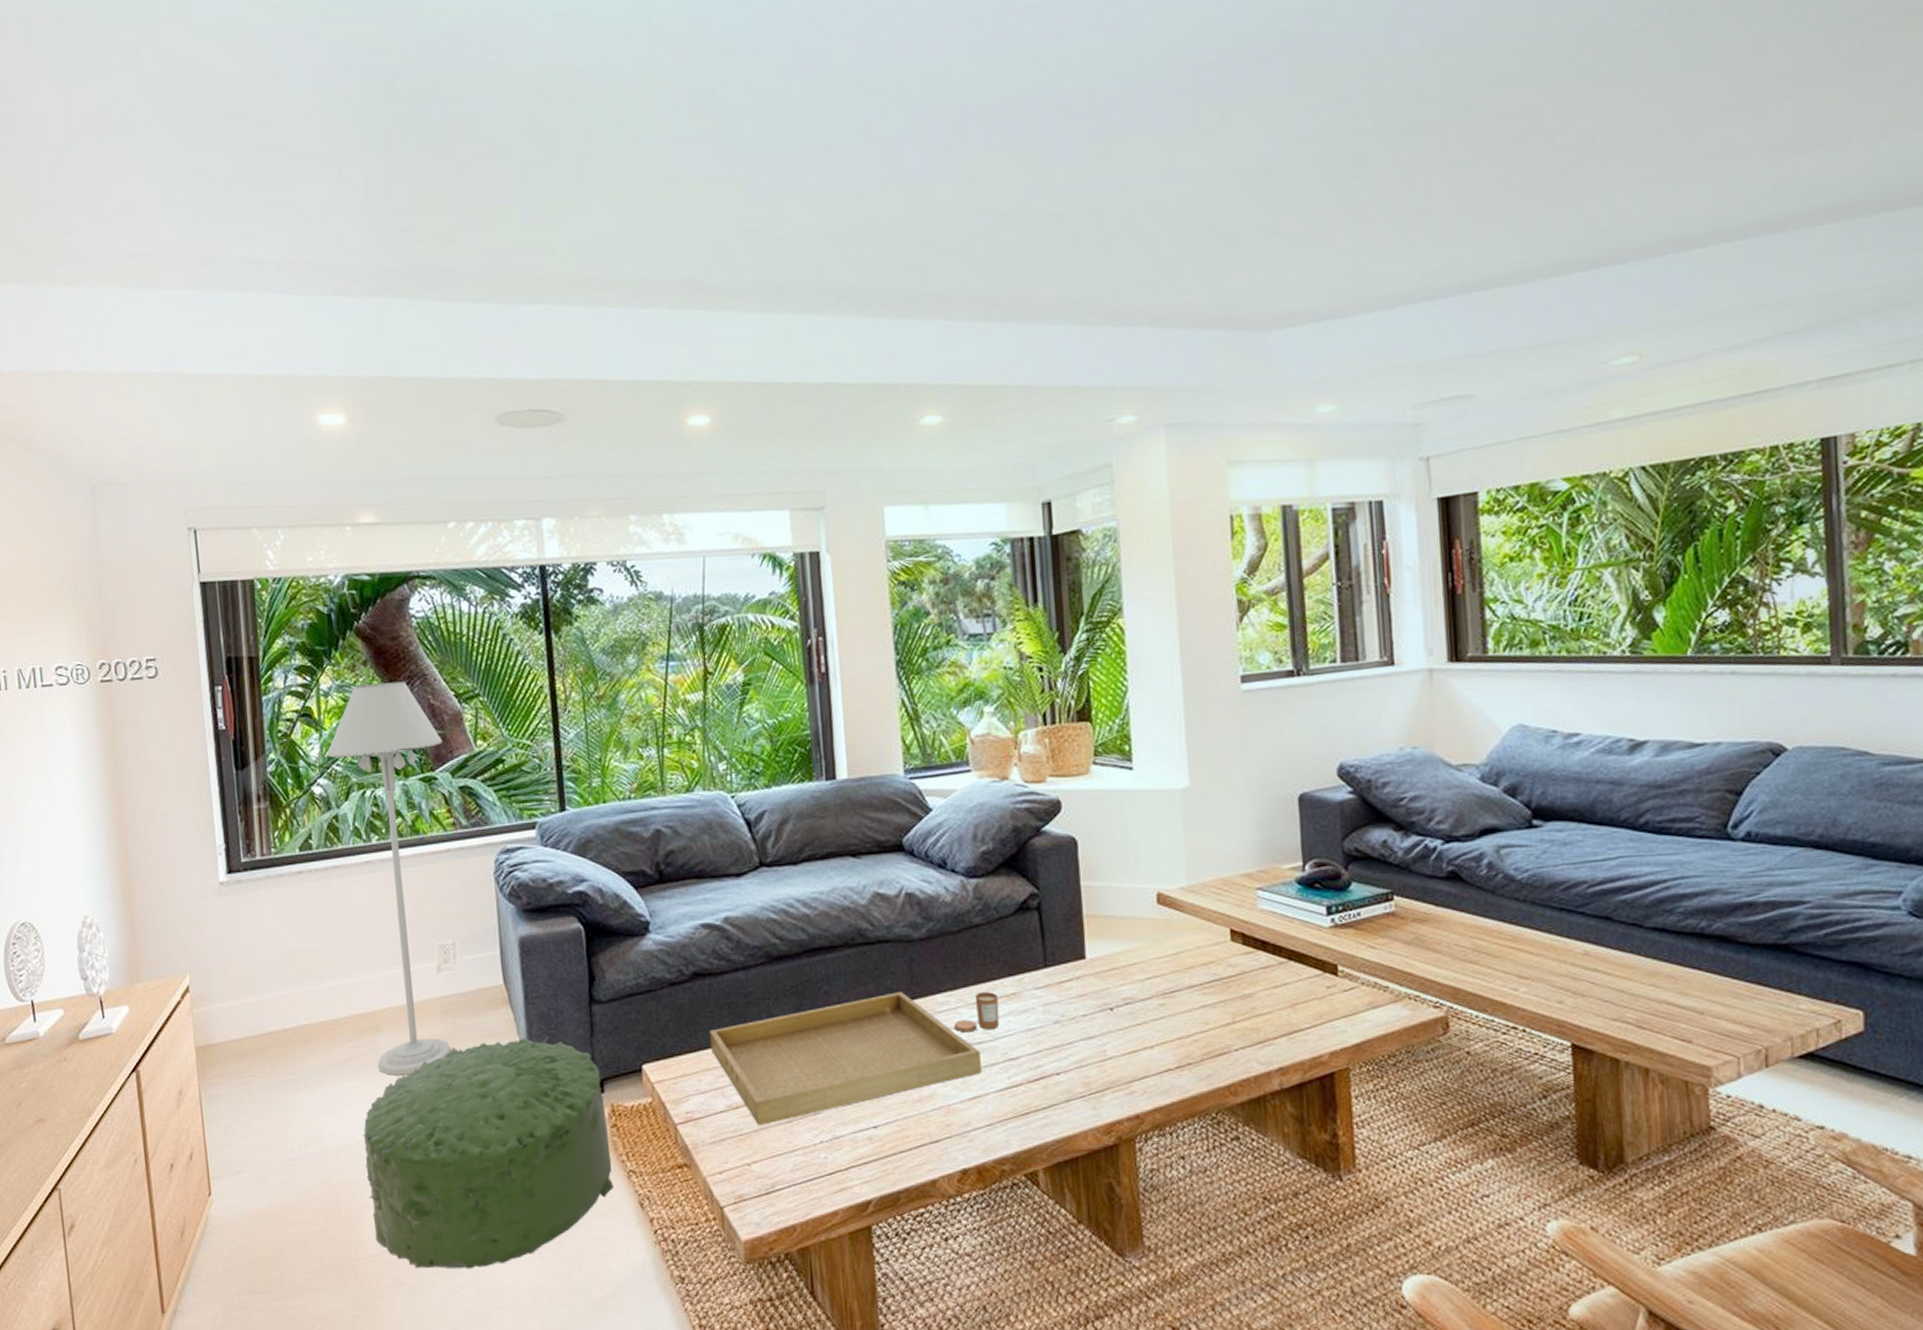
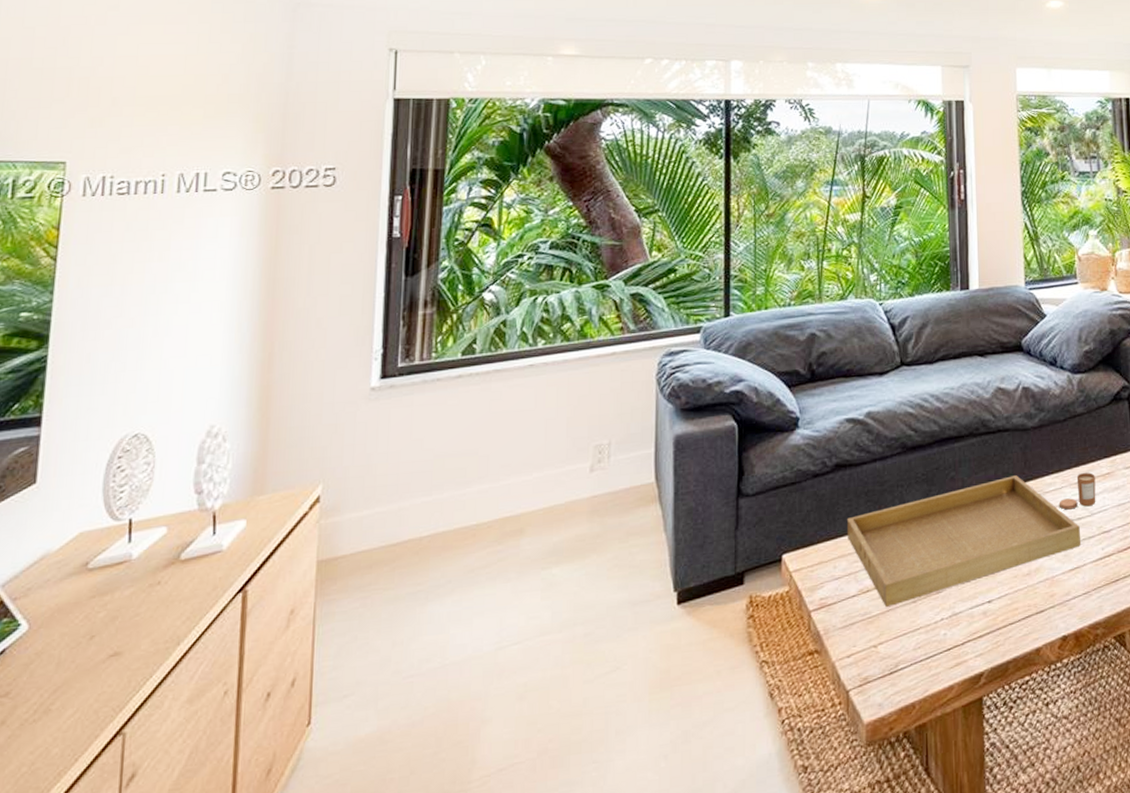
floor lamp: present [326,681,451,1076] -> none [502,196,620,580]
pouf: present [363,1037,614,1269] -> none [490,532,745,785]

